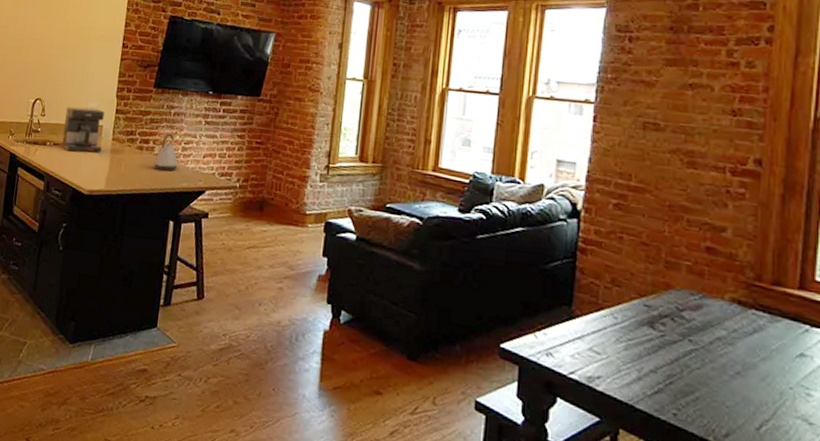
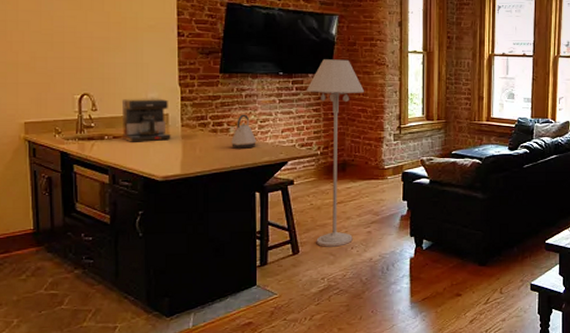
floor lamp: none [222,80,294,300] -> present [306,59,365,247]

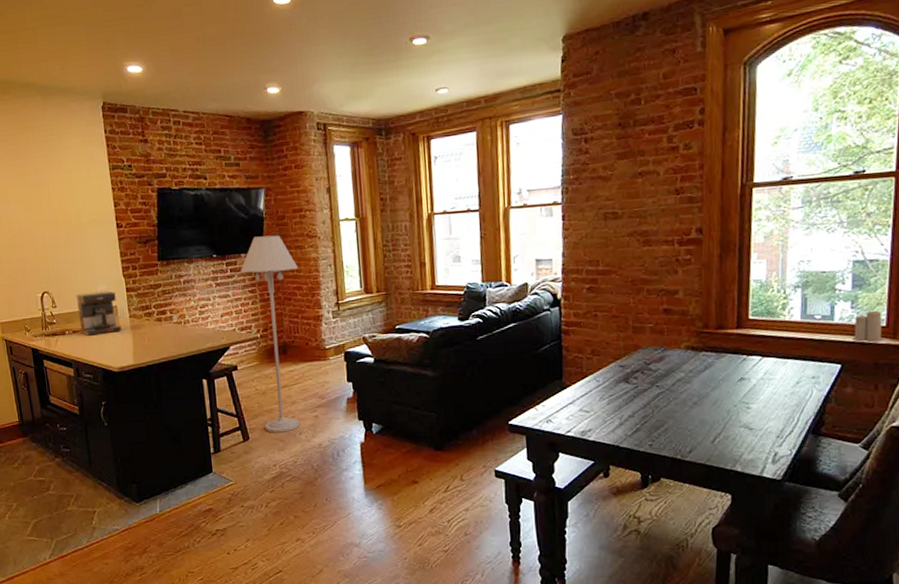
kettle: present [231,114,256,150] -> none [175,301,199,338]

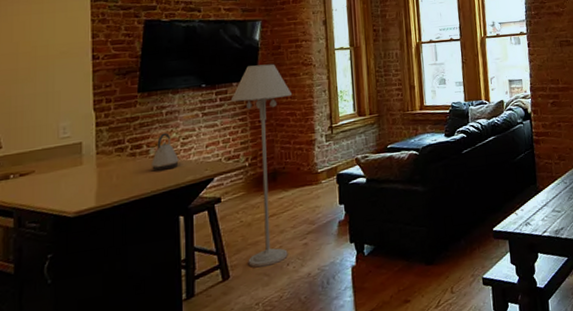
coffee maker: present [75,290,122,336] -> none [29,126,85,179]
kettle: none [175,301,199,338] -> present [152,132,179,172]

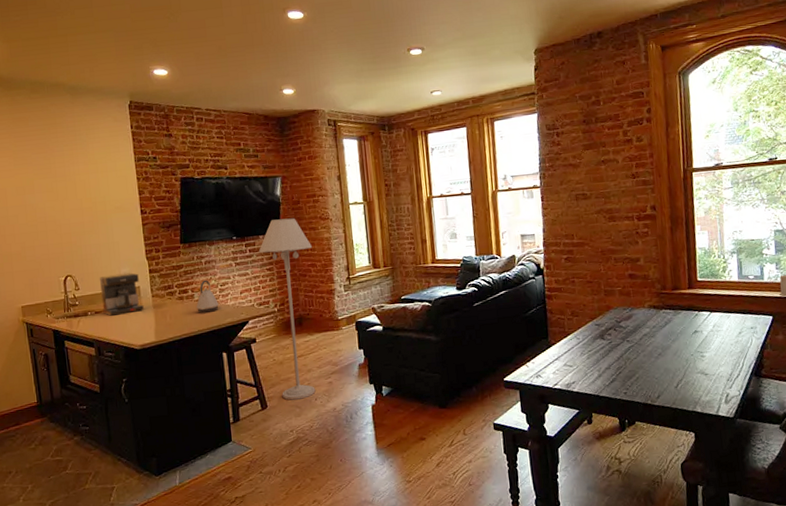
coffee maker: none [29,126,85,179] -> present [99,272,144,316]

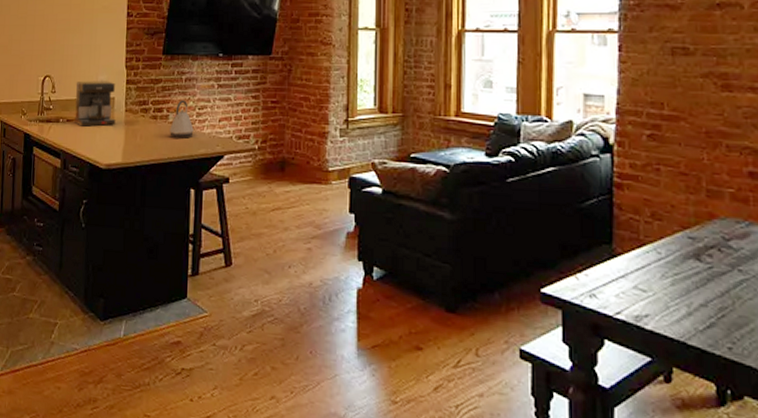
floor lamp: present [258,218,316,401] -> none [245,39,308,263]

